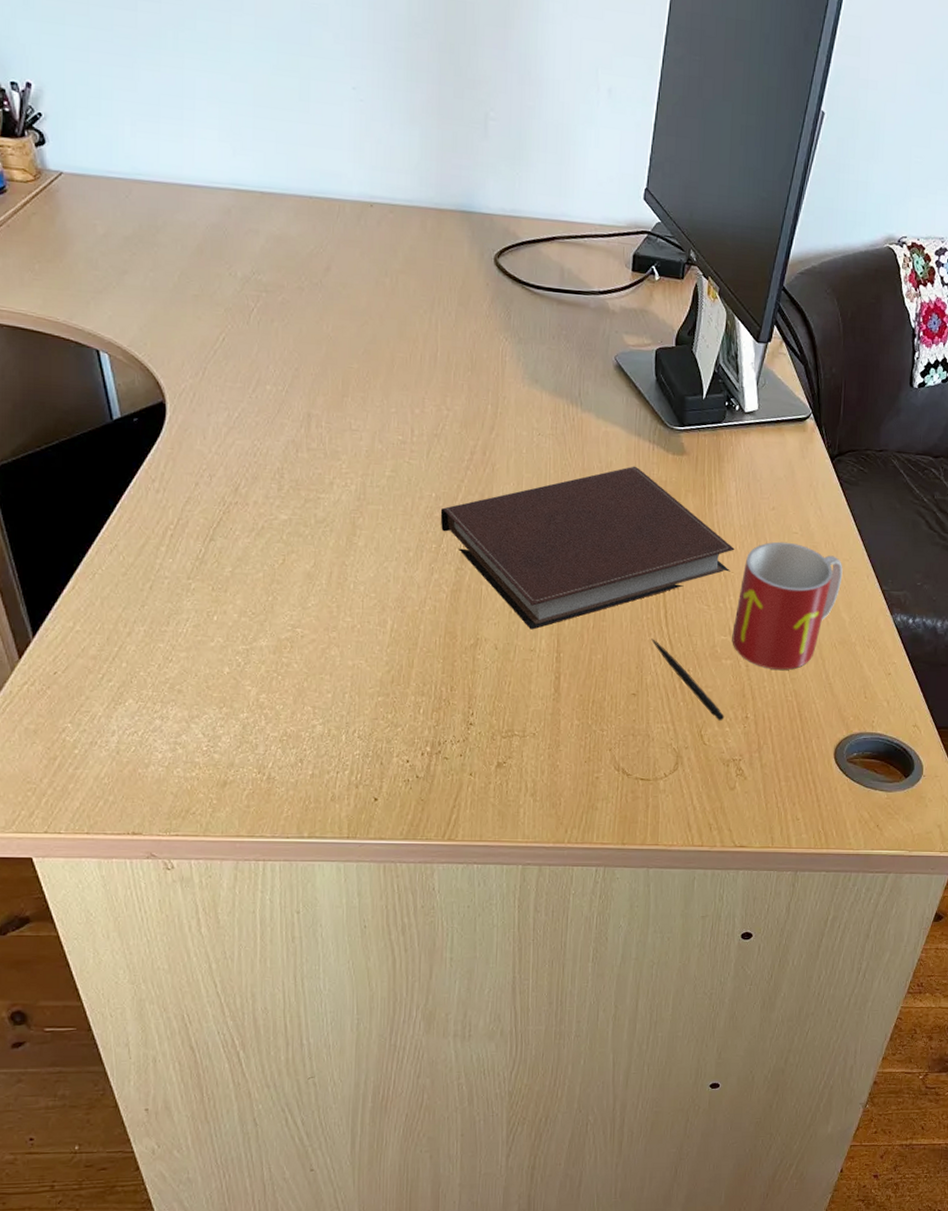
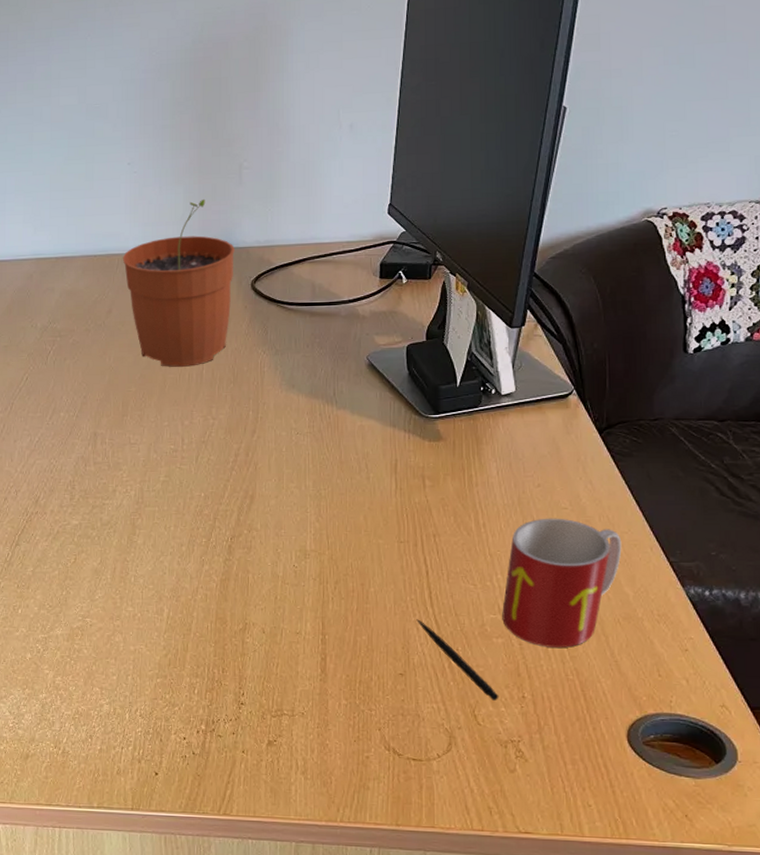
plant pot: none [344,147,477,347] -> present [122,198,234,367]
notebook: present [440,466,735,630] -> none [209,455,500,614]

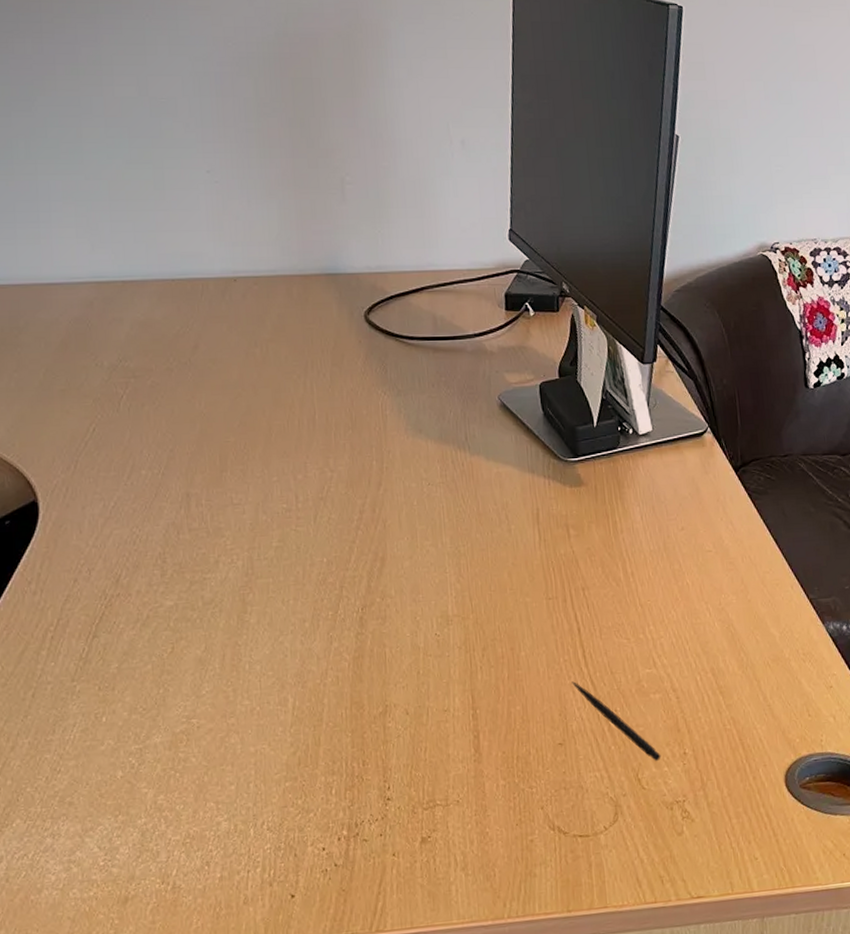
plant pot: present [122,198,234,367] -> none [207,216,343,412]
mug: present [502,518,622,648] -> none [657,561,766,698]

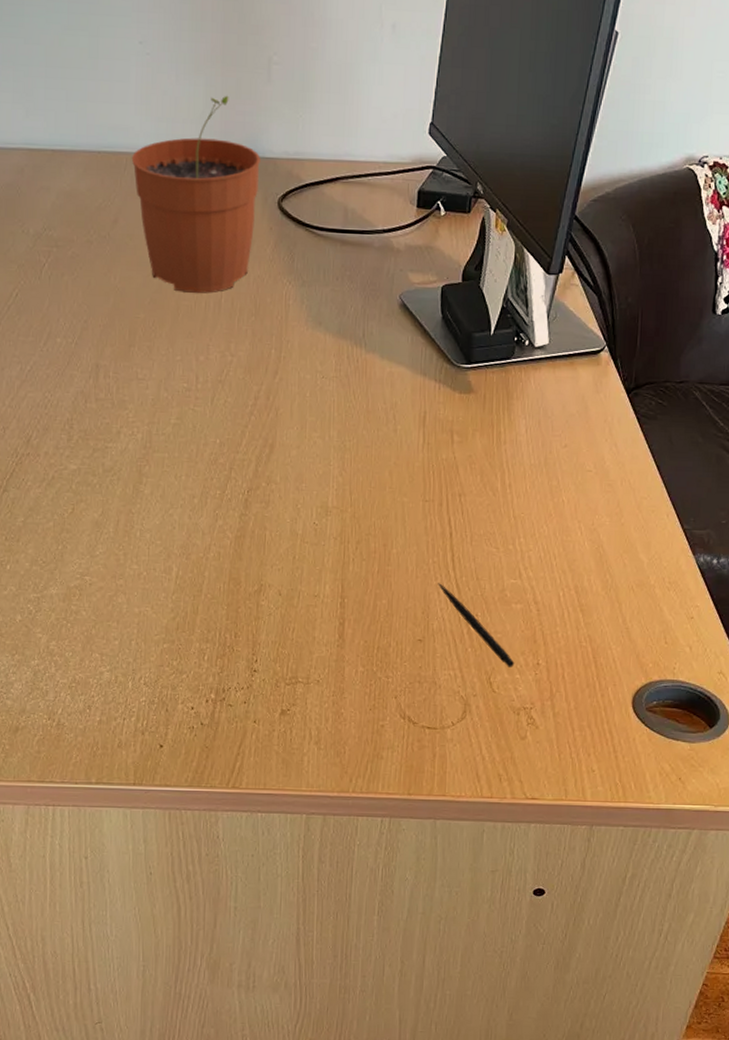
plant pot: none [207,216,343,412] -> present [131,95,260,294]

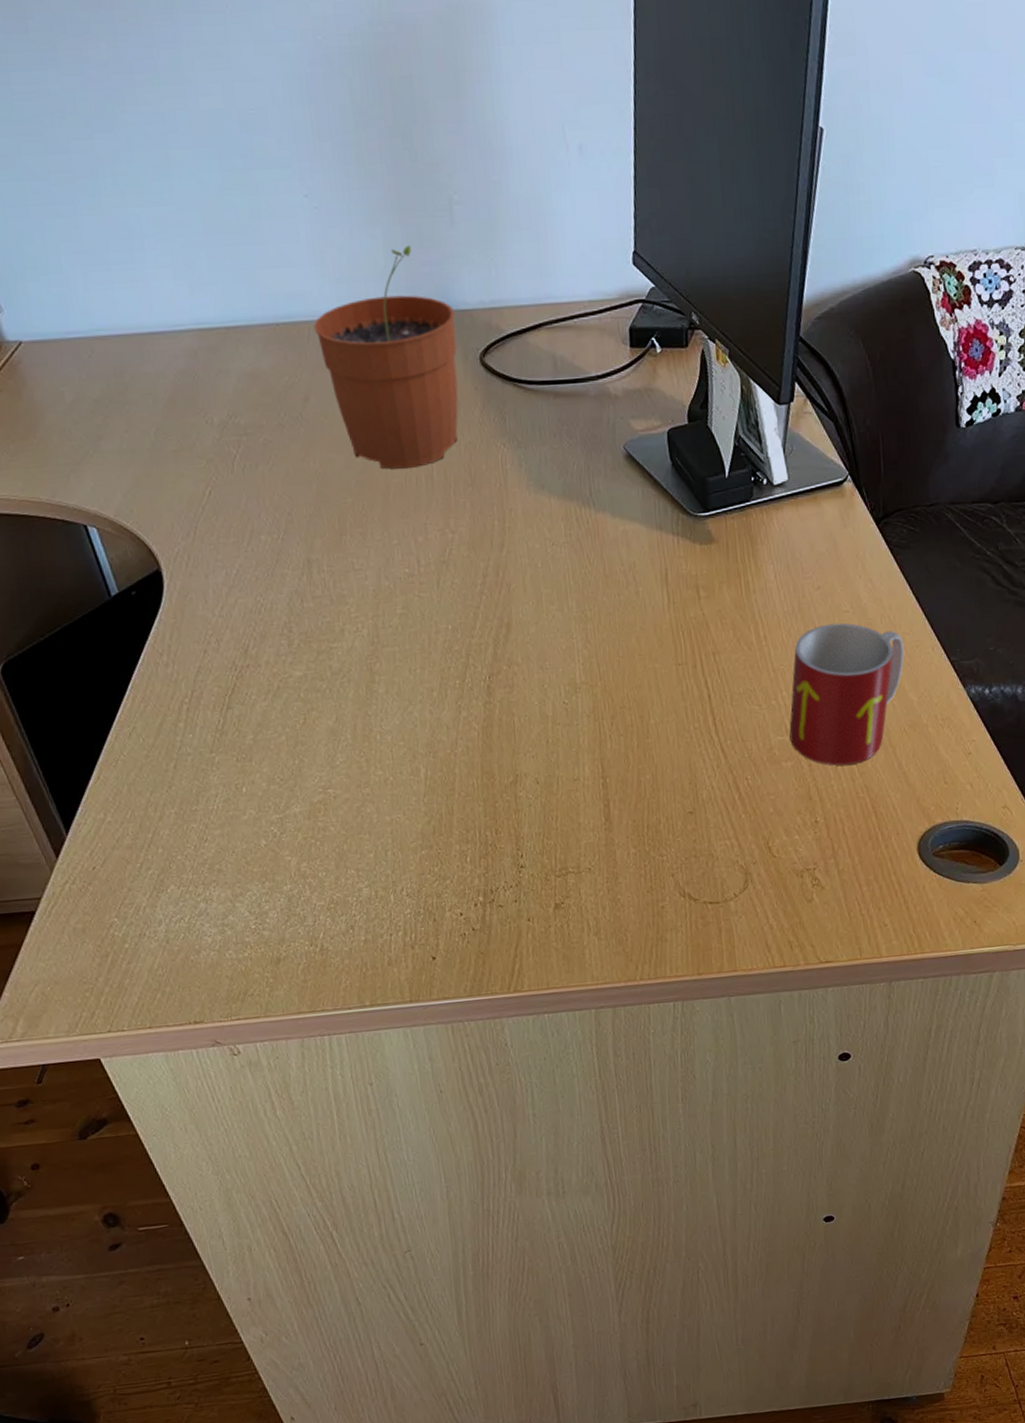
pen: present [438,583,515,668] -> none [702,750,792,829]
mug: none [522,480,641,614] -> present [789,623,905,766]

